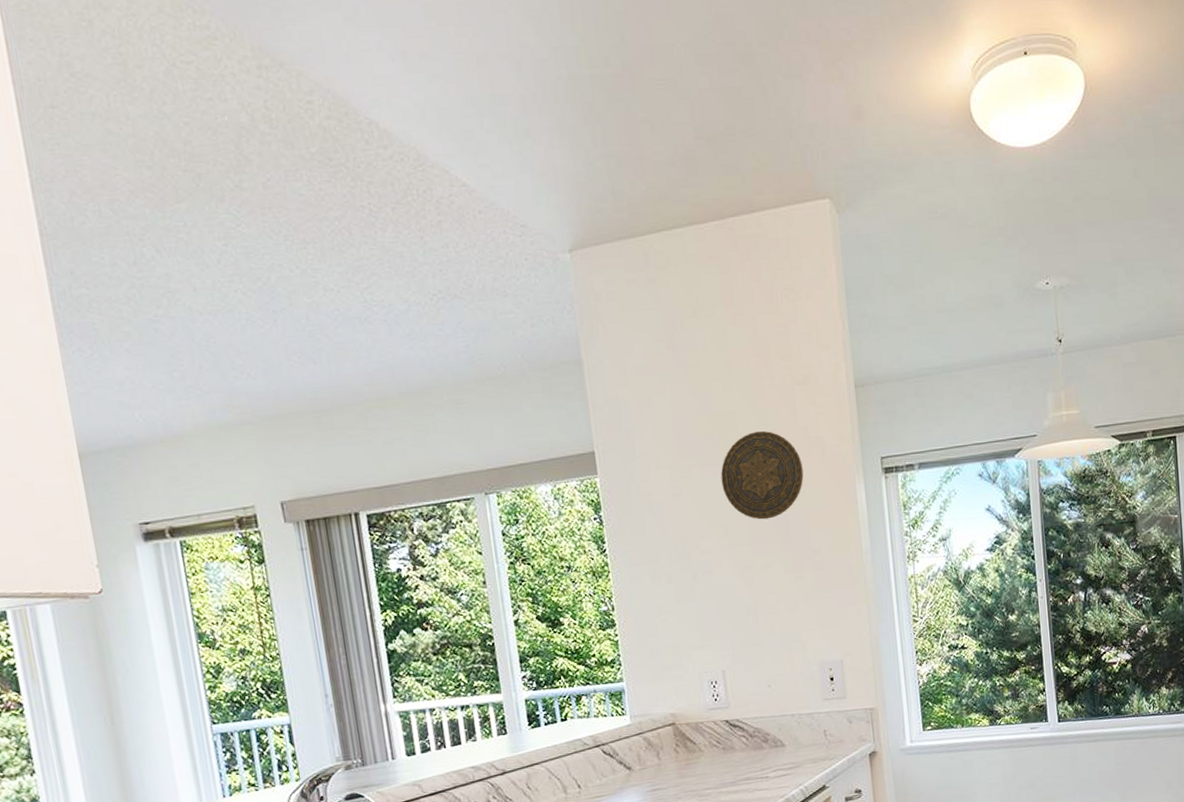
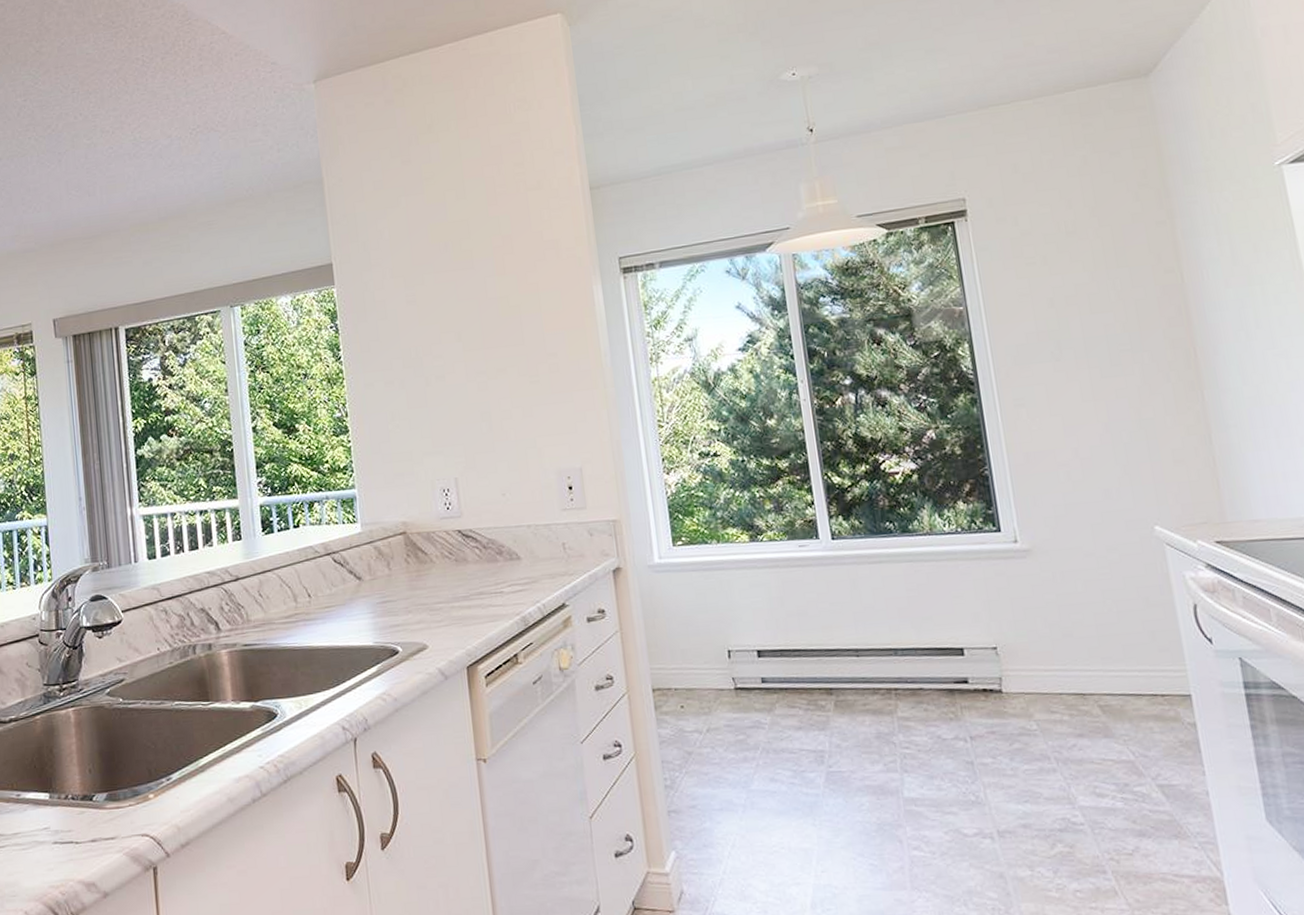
decorative plate: present [720,430,804,520] -> none [454,236,538,324]

